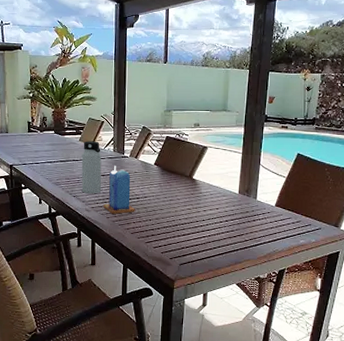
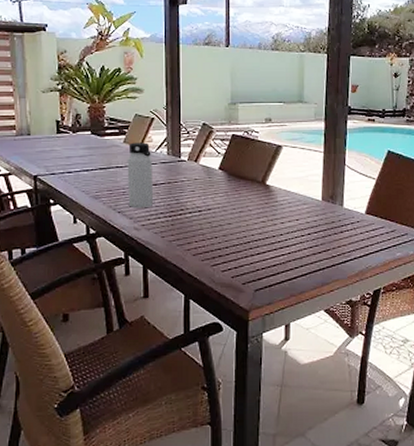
candle: present [103,166,135,214] -> none [157,172,197,232]

